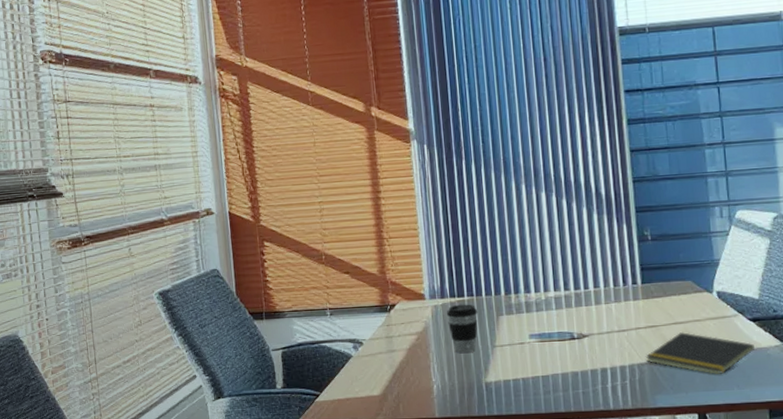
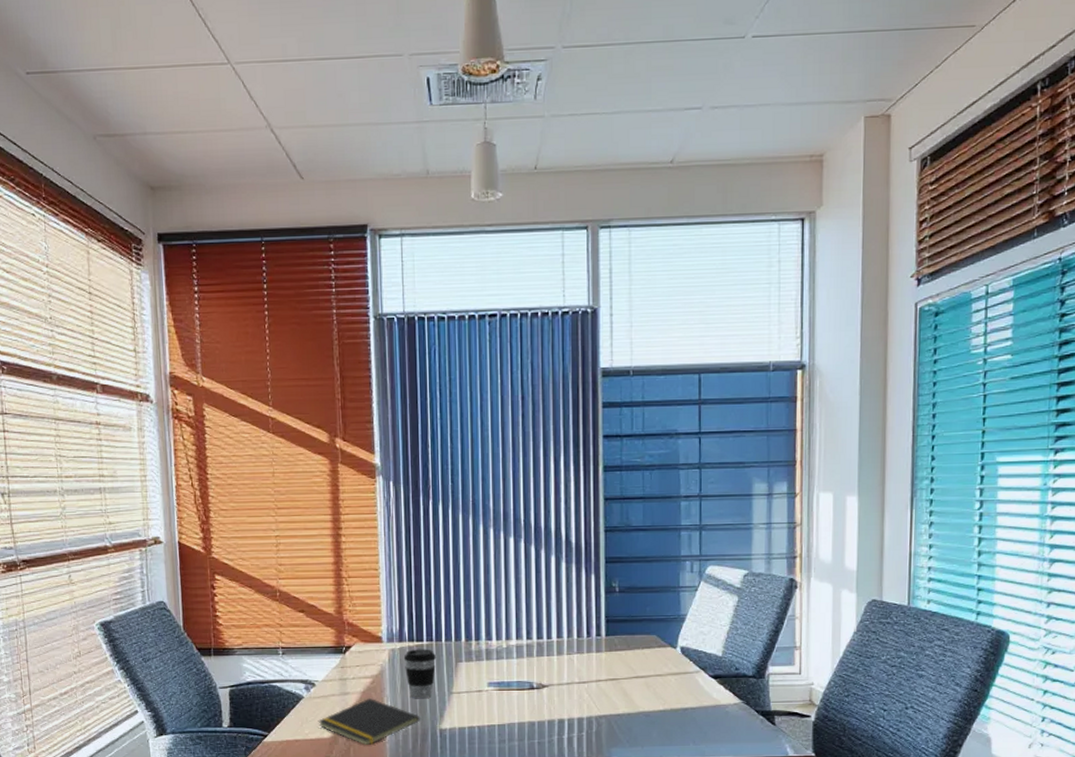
notepad: none [367,354,467,401] -> present [318,697,421,745]
notepad: present [645,331,754,374] -> none [604,685,713,729]

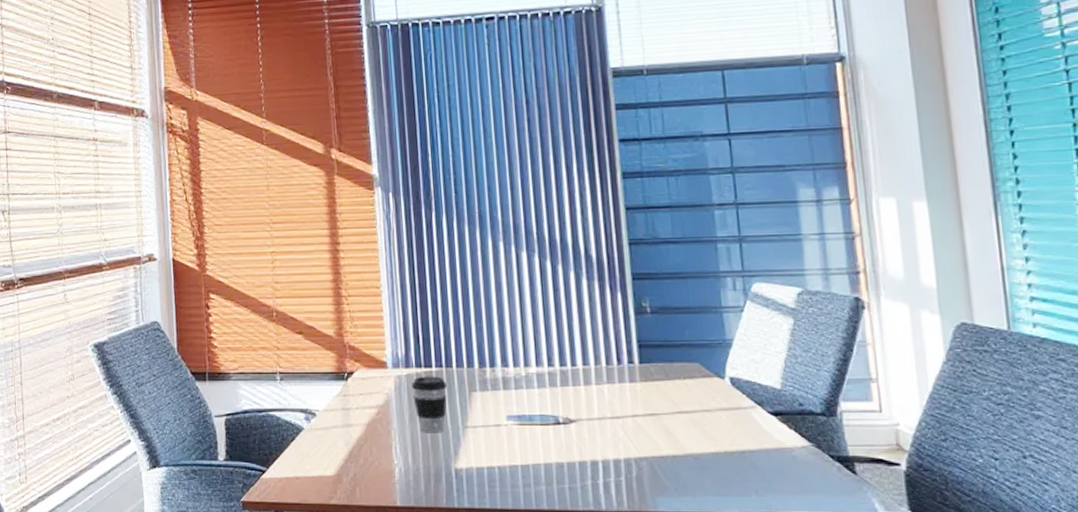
notepad: present [318,697,421,745] -> none [319,430,434,485]

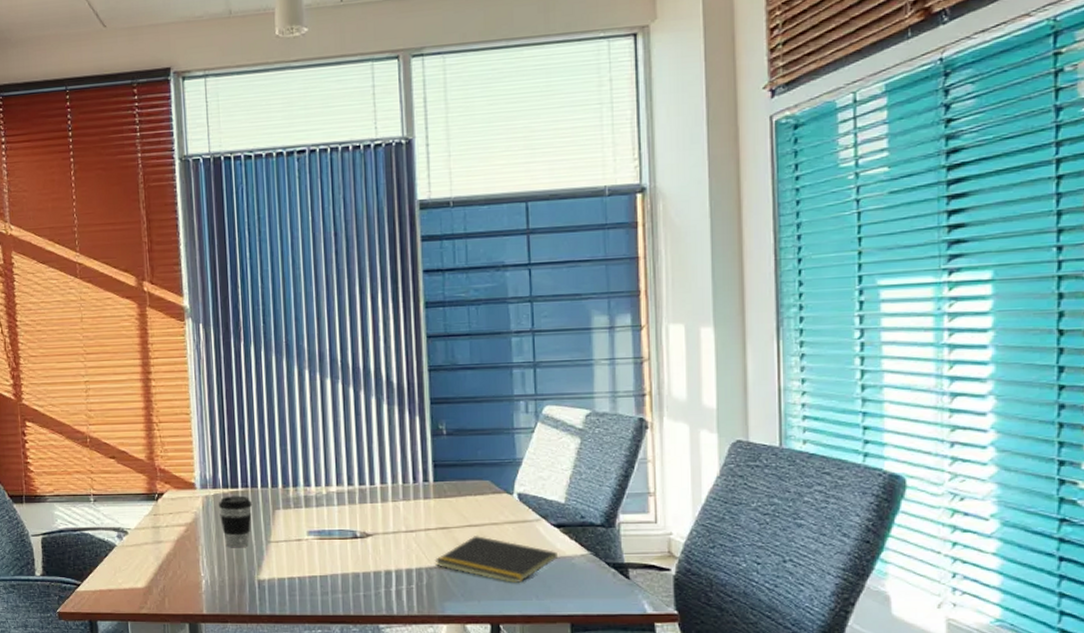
notepad: none [643,422,776,476] -> present [434,535,557,583]

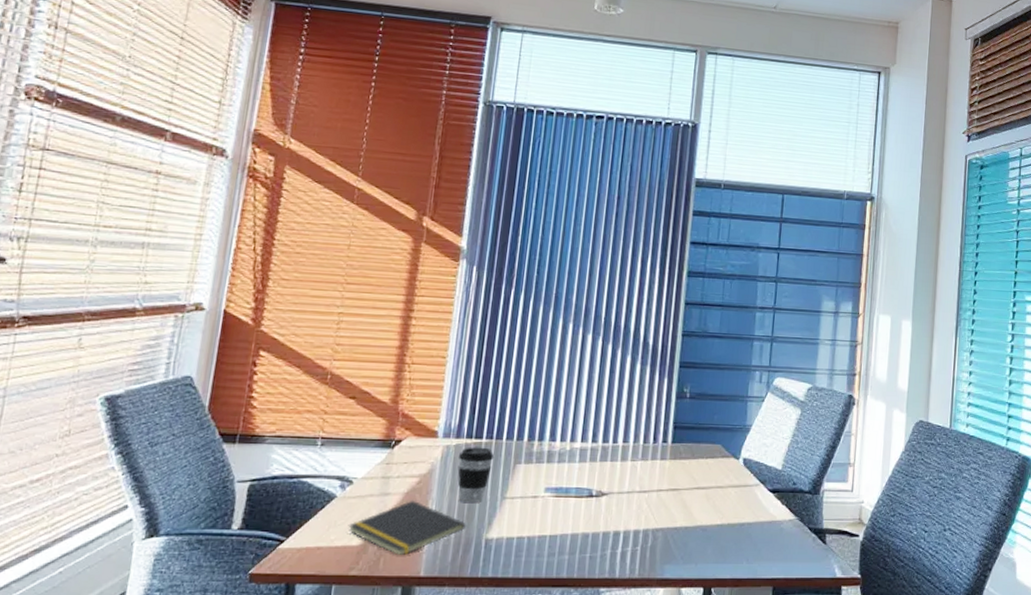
notepad: none [131,546,238,595] -> present [348,500,467,555]
notepad: present [434,535,557,583] -> none [661,497,770,546]

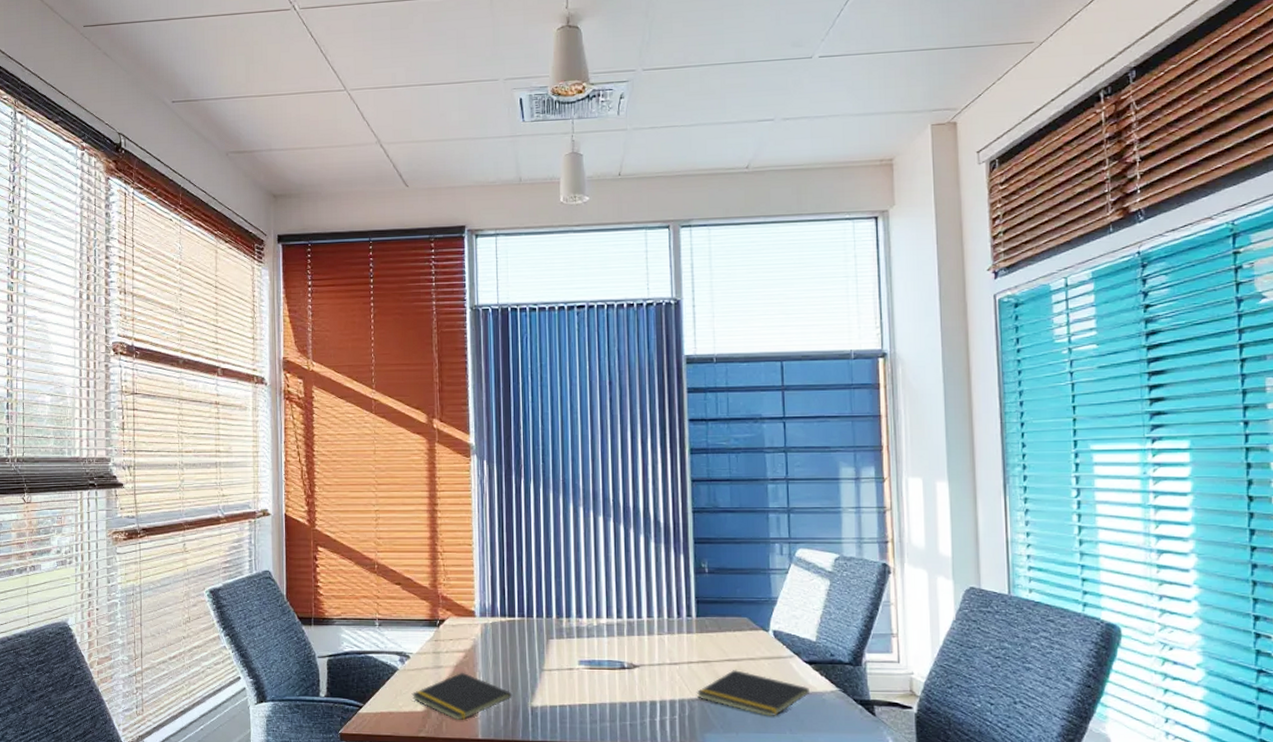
coffee cup: present [457,447,494,504] -> none [495,624,528,675]
notepad: none [661,497,770,546] -> present [696,669,809,716]

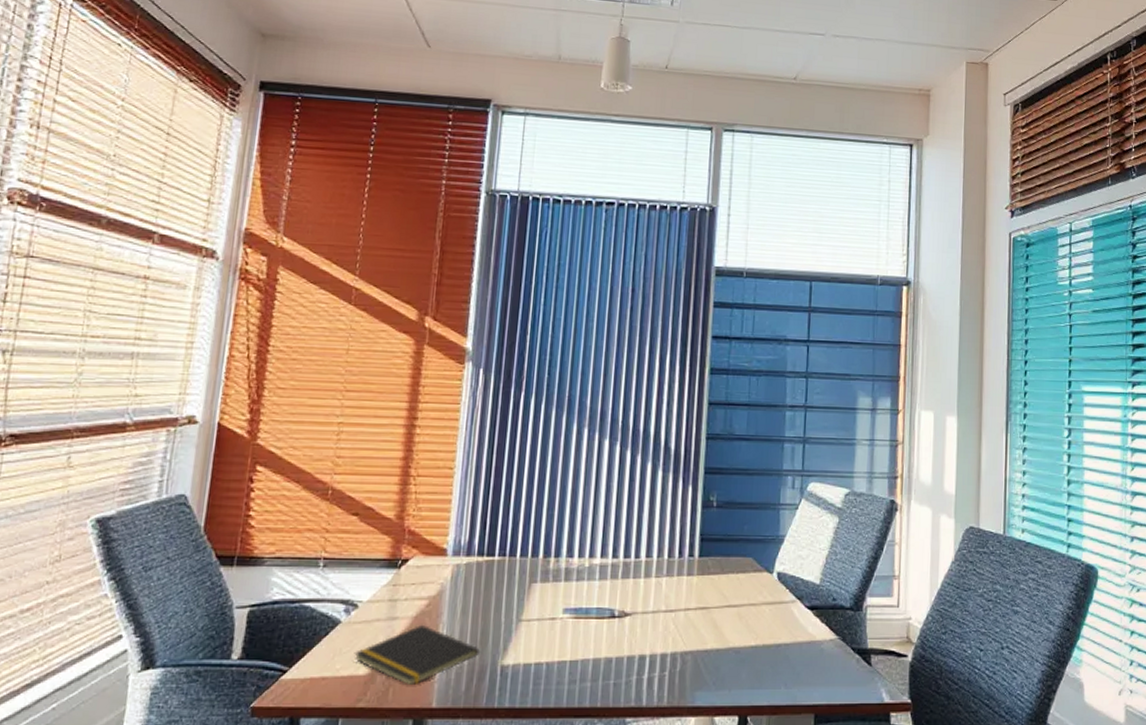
notepad: present [696,669,809,716] -> none [690,616,808,669]

